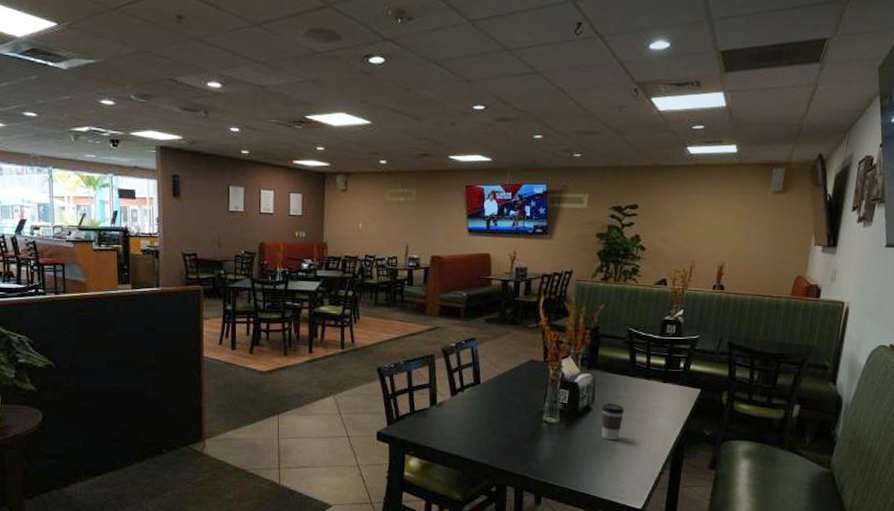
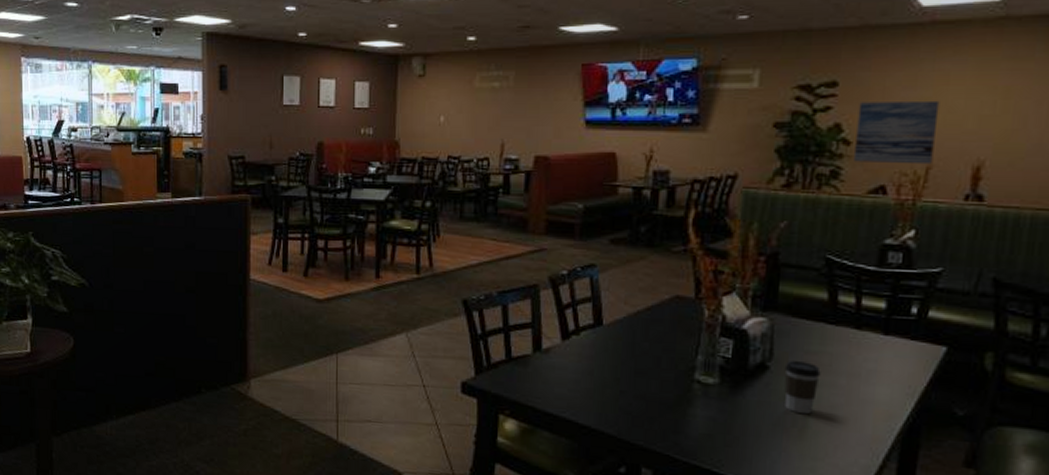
wall art: none [646,220,700,265] -> present [852,100,940,165]

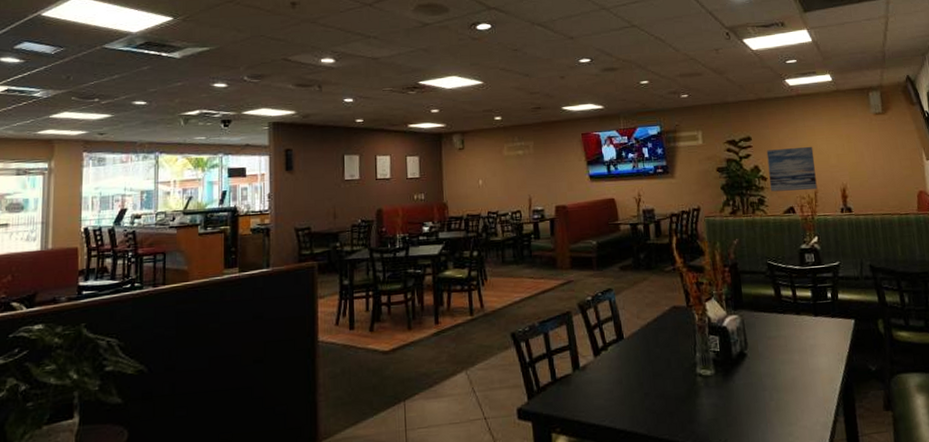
coffee cup: present [784,360,821,415] -> none [756,345,782,389]

